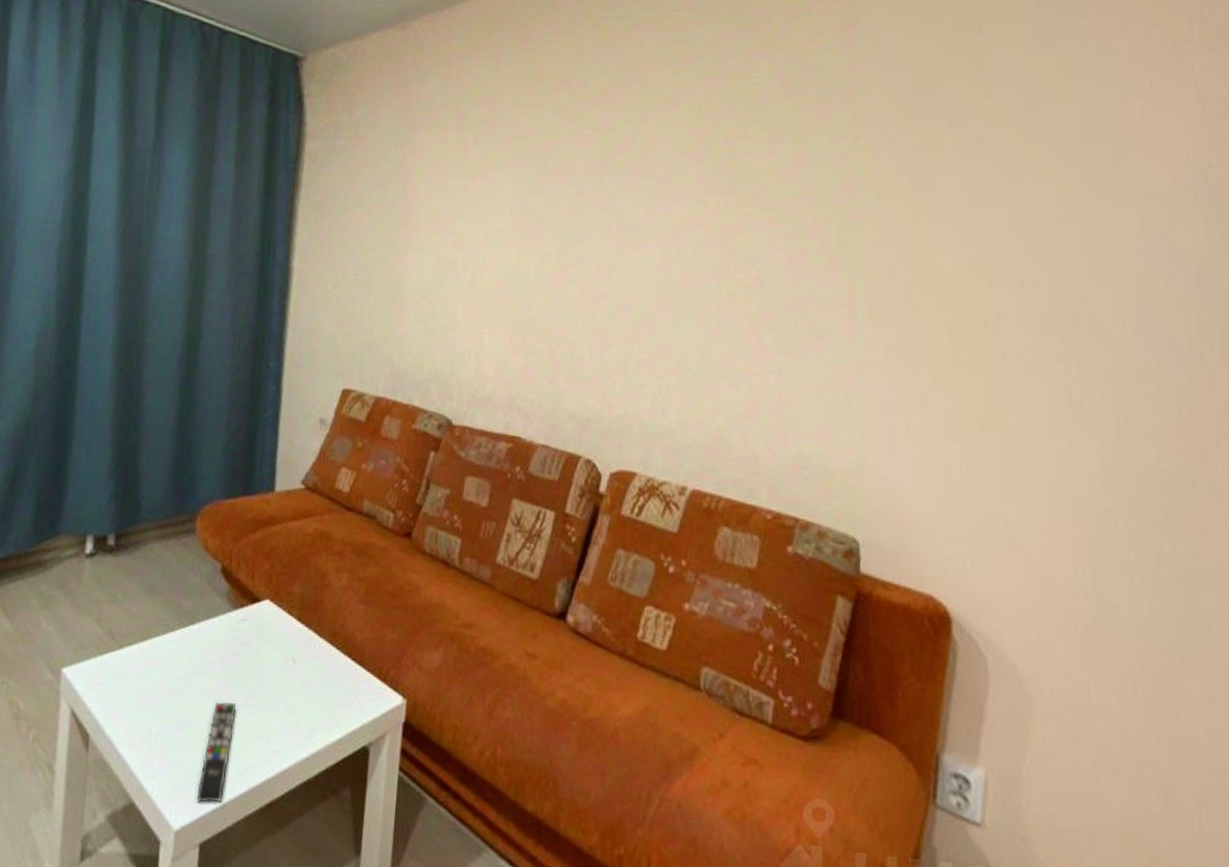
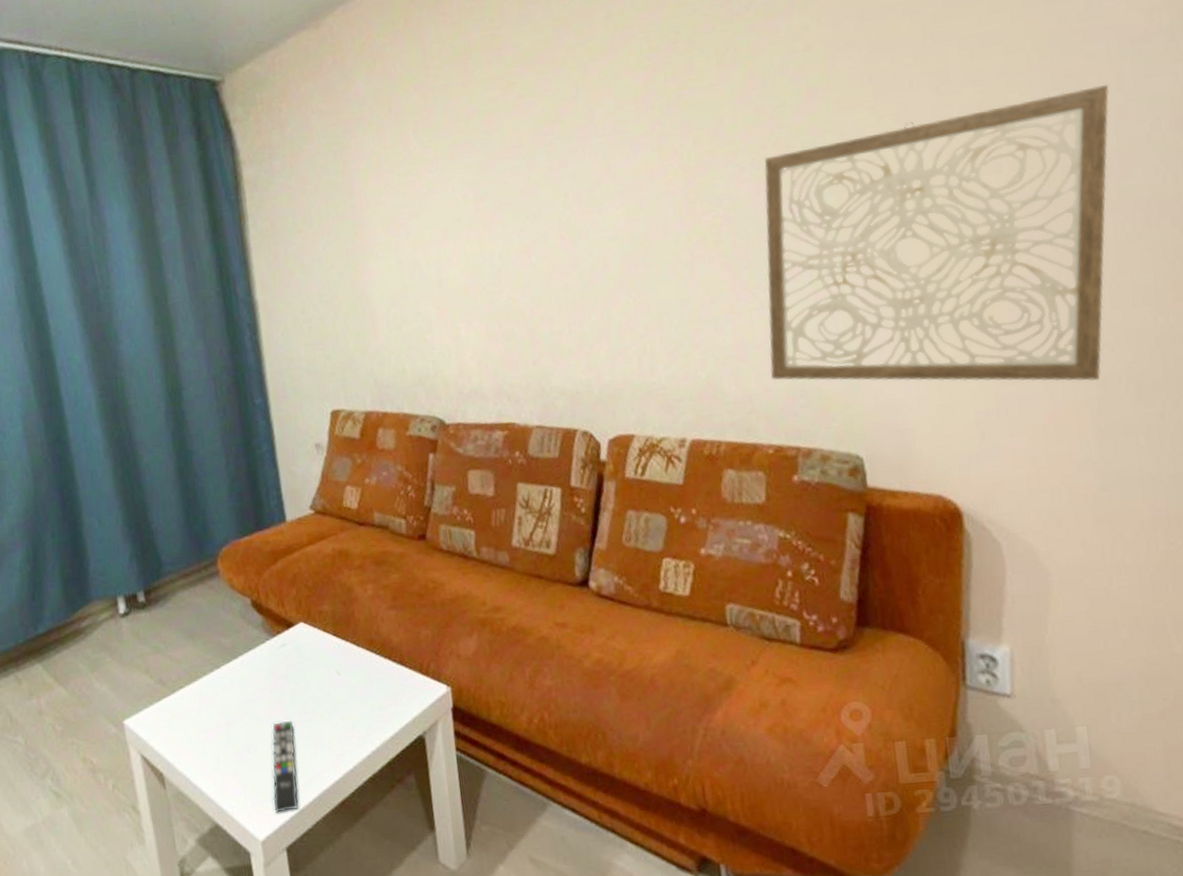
wall art: none [780,224,1132,509] -> present [764,85,1109,382]

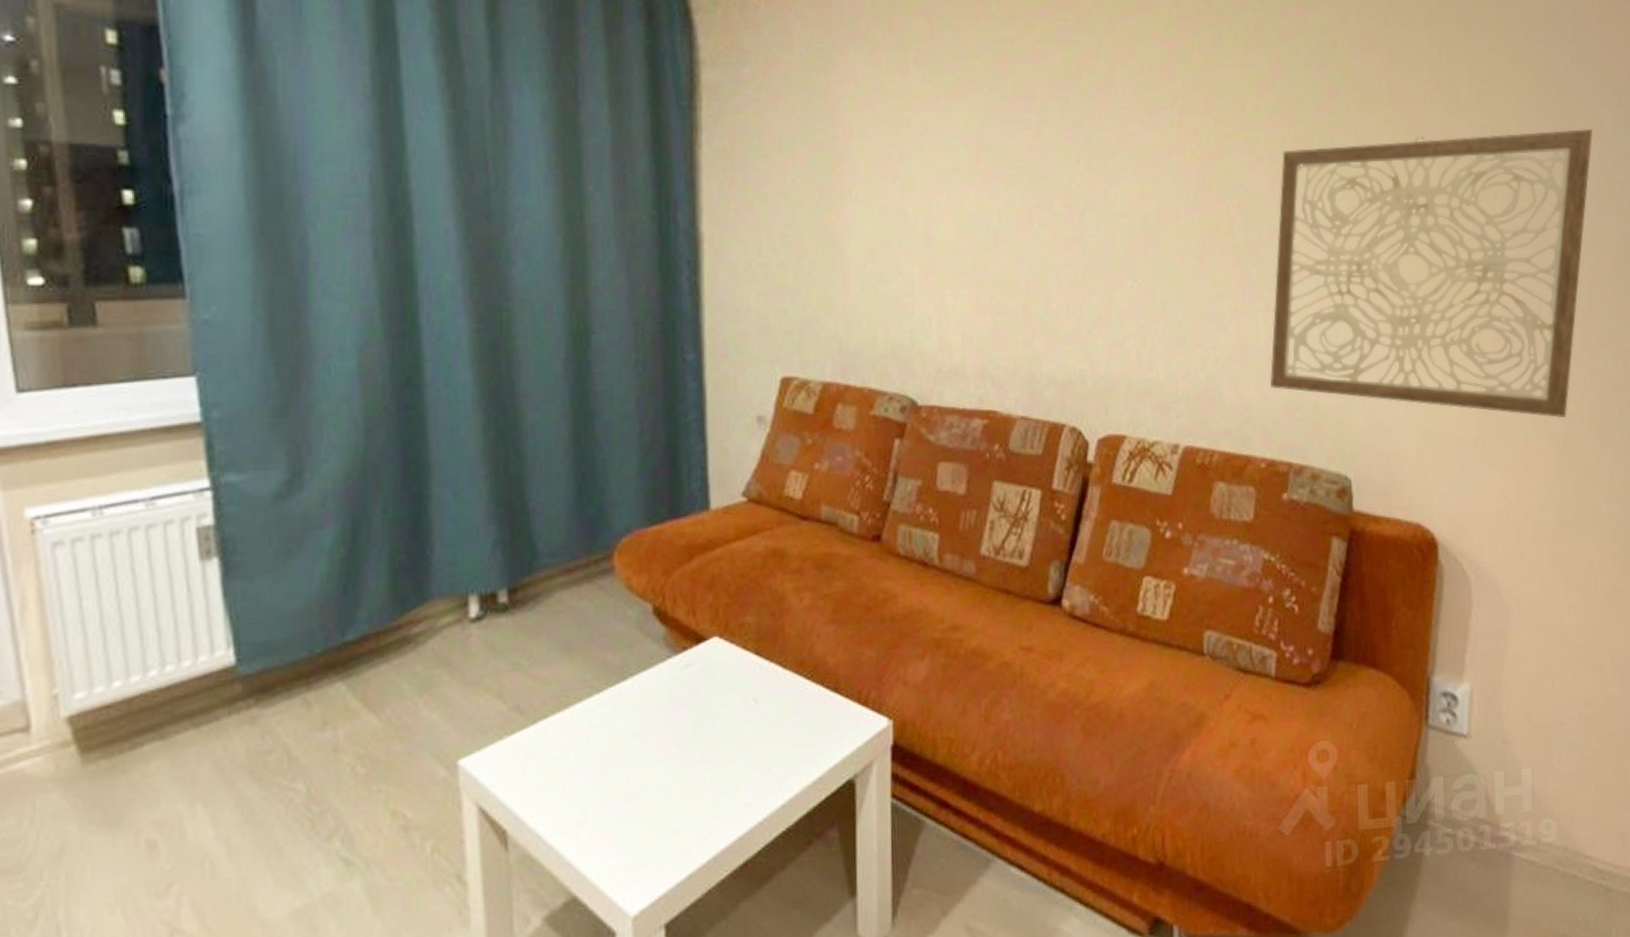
remote control: present [272,721,298,813] -> none [654,761,692,880]

